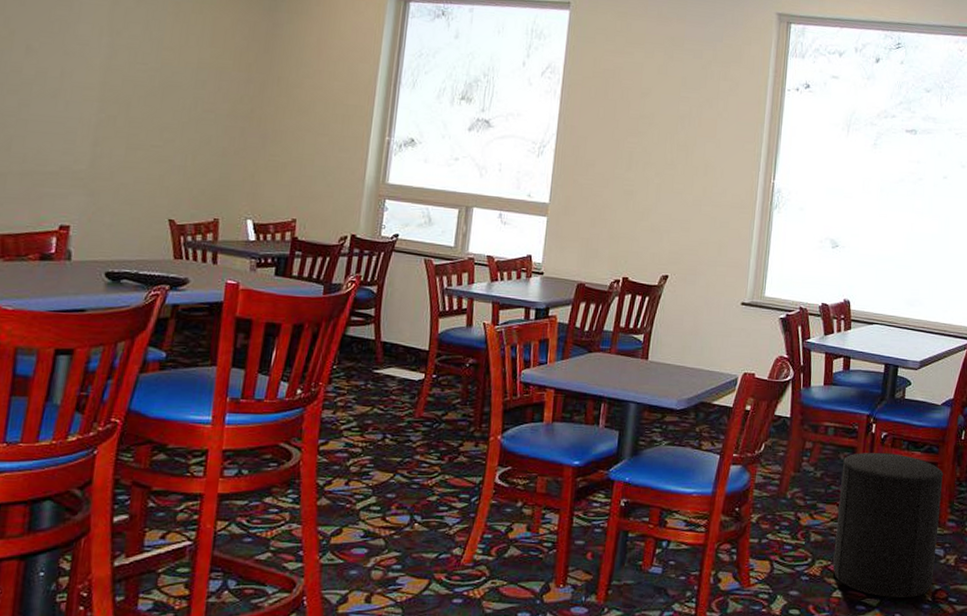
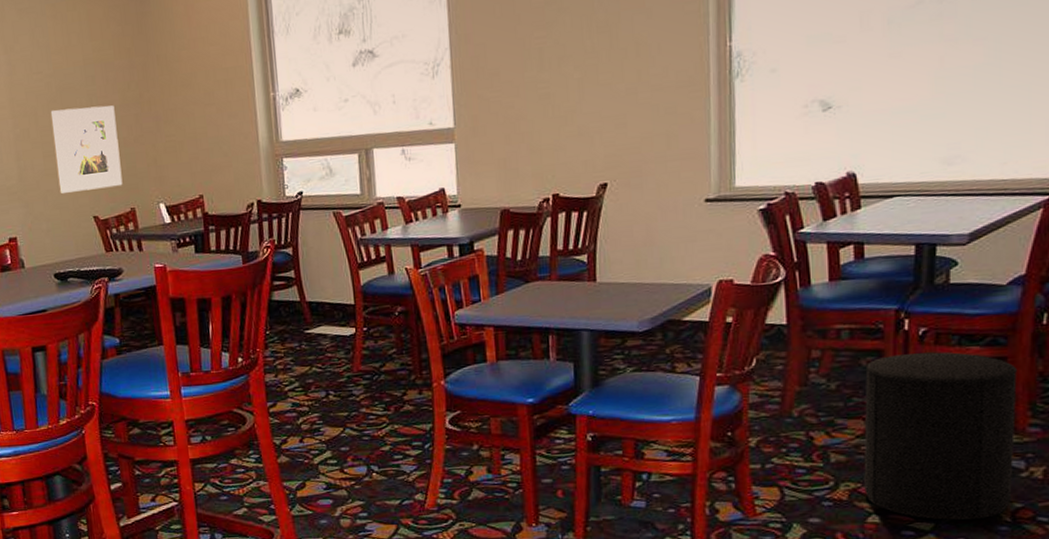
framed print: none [135,104,221,195] -> present [50,105,123,194]

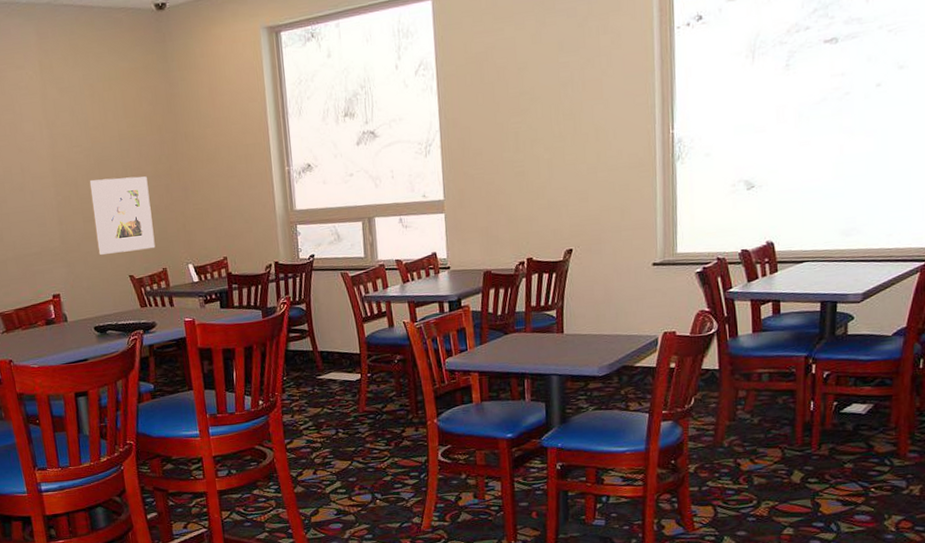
stool: present [864,352,1017,521] -> none [780,391,900,531]

